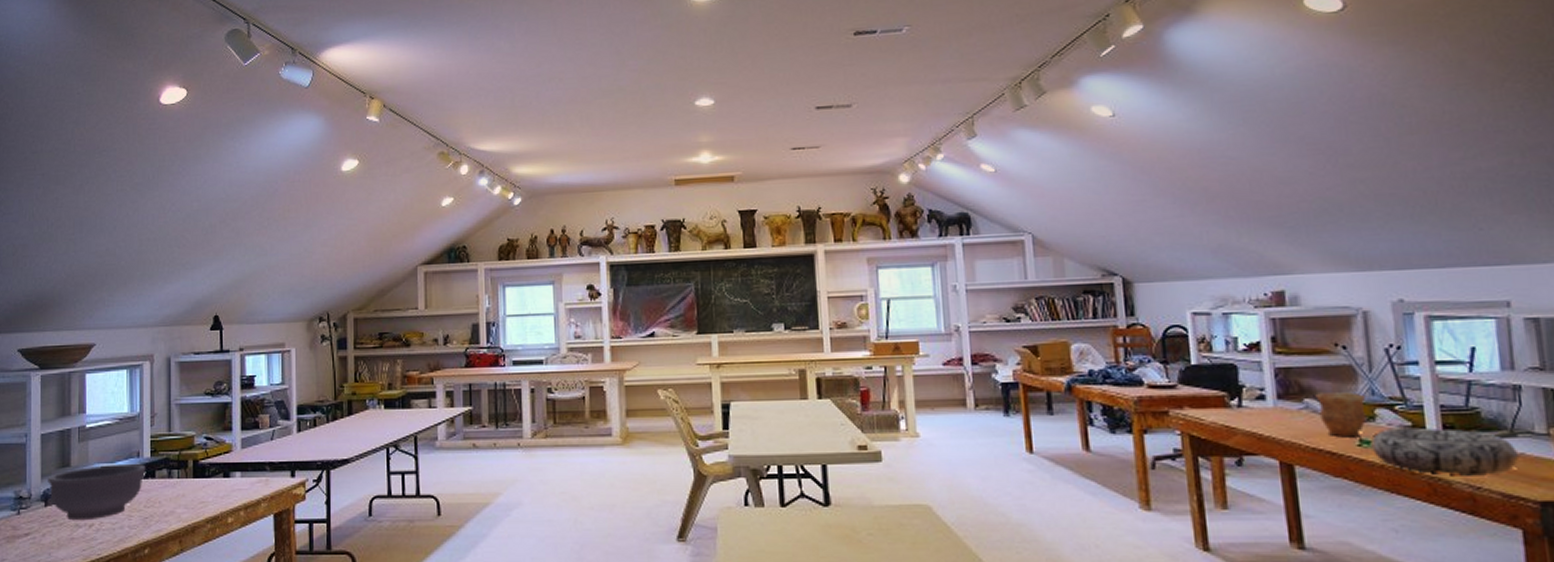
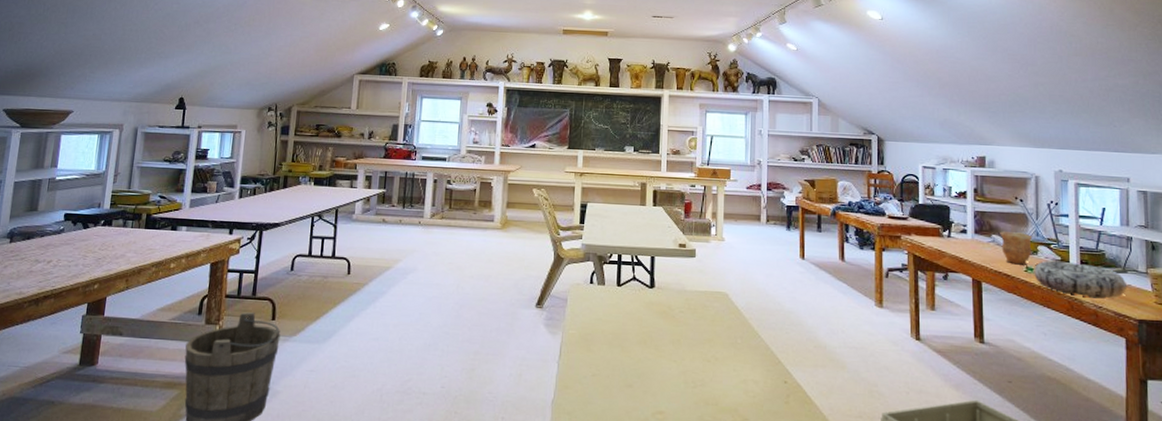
ceramic bowl: present [47,463,146,521] -> none [15,212,105,258]

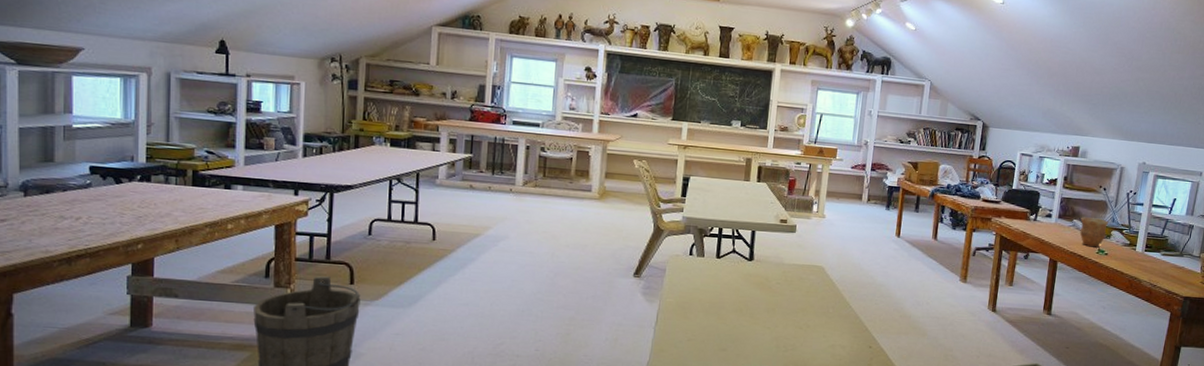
ceramic bowl: present [1034,260,1127,299] -> none [1104,244,1181,279]

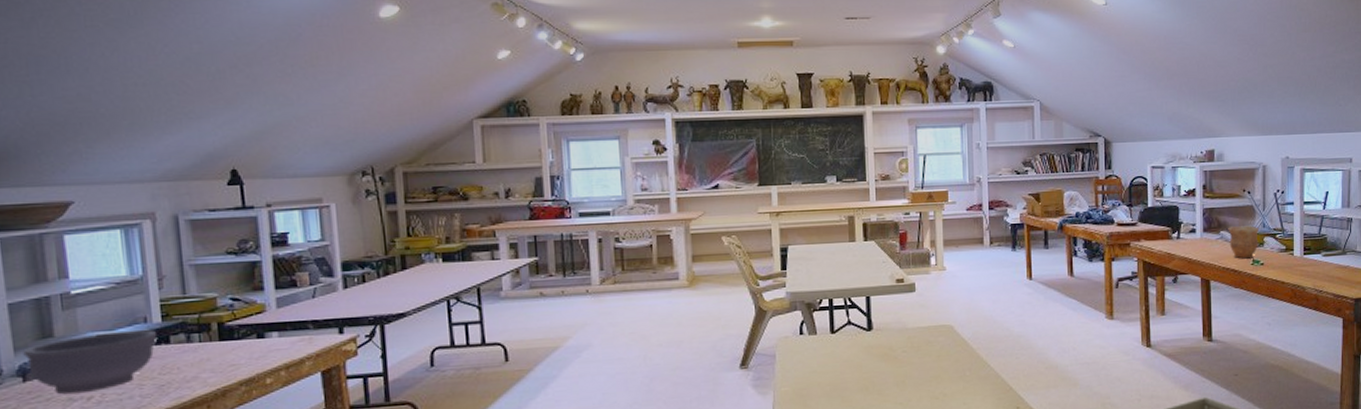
ceramic bowl: none [27,164,141,214] -> present [23,330,158,395]

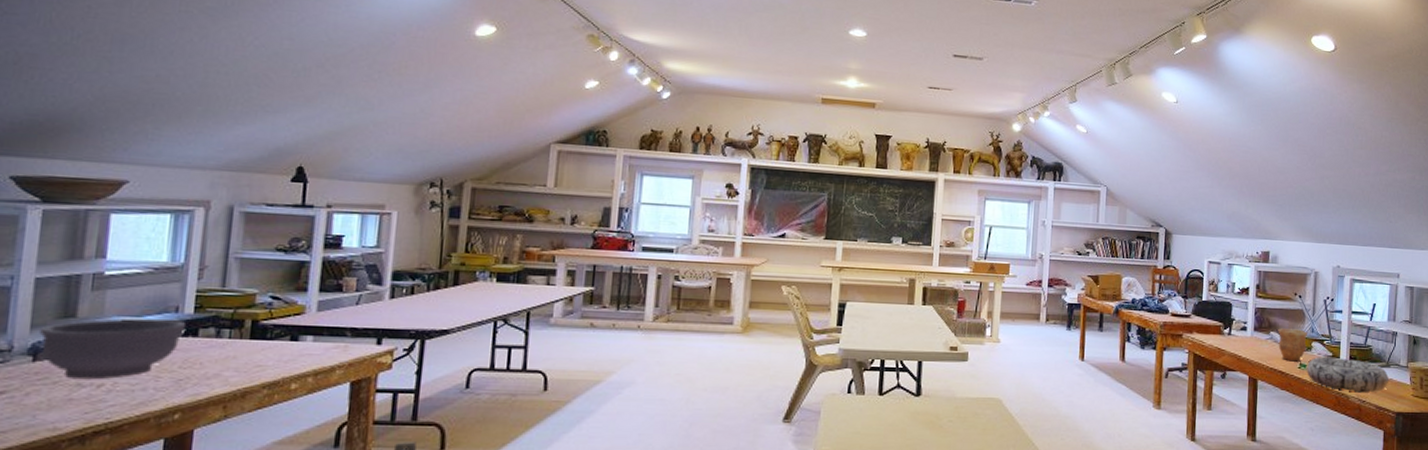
ceramic bowl: none [1260,250,1345,283] -> present [1306,356,1389,393]

